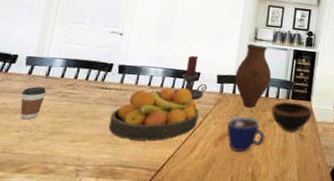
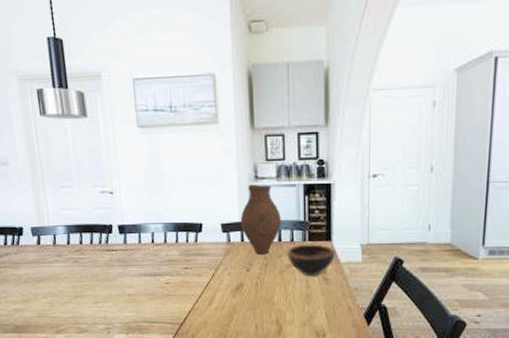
coffee cup: present [20,86,46,120] -> none [37,255,59,287]
fruit bowl: present [108,88,199,141] -> none [123,242,210,297]
candle holder: present [173,55,208,100] -> none [178,205,213,252]
cup: present [227,115,265,152] -> none [241,264,285,302]

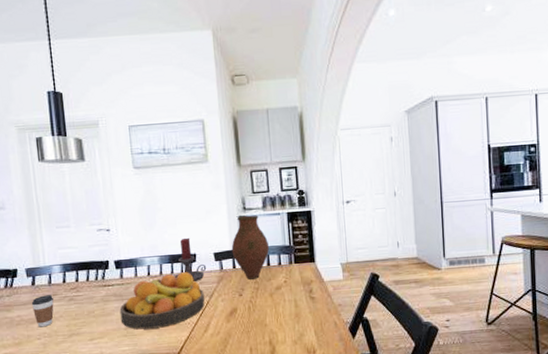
coffee cup: none [37,255,59,287] -> present [31,295,54,328]
fruit bowl: none [123,242,210,297] -> present [119,272,205,330]
candle holder: none [178,205,213,252] -> present [174,237,207,281]
bowl: present [287,244,335,277] -> none [276,266,319,297]

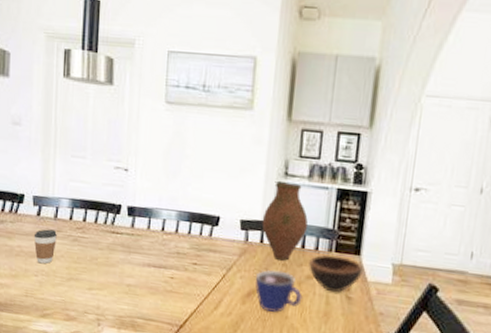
fruit bowl: present [119,272,205,330] -> none [124,234,221,294]
candle holder: present [174,237,207,281] -> none [190,195,230,249]
cup: none [234,287,276,325] -> present [255,269,303,312]
bowl: none [276,266,319,297] -> present [308,254,363,293]

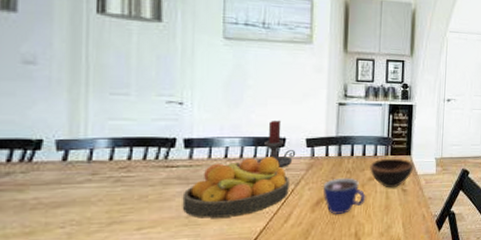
coffee cup: present [33,229,57,264] -> none [57,174,92,213]
fruit bowl: none [124,234,221,294] -> present [182,157,289,218]
candle holder: none [190,195,230,249] -> present [256,120,296,167]
vase: present [262,182,308,261] -> none [326,103,366,169]

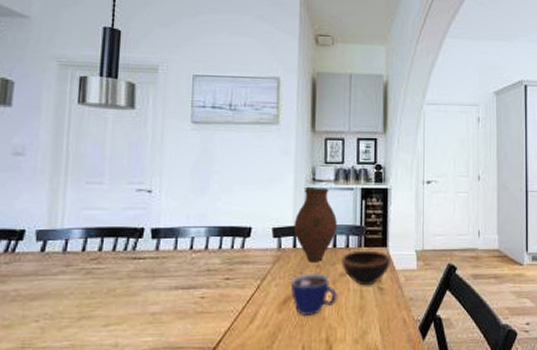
fruit bowl: present [182,157,289,218] -> none [147,248,255,316]
candle holder: present [256,120,296,167] -> none [221,207,262,260]
vase: none [326,103,366,169] -> present [293,188,337,262]

